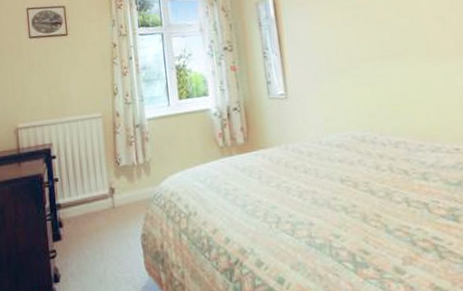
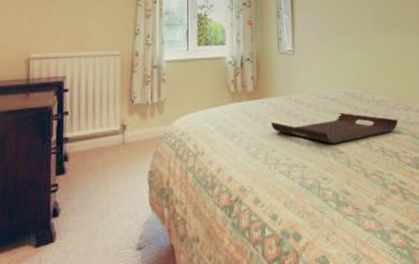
serving tray: none [268,159,425,197] -> present [271,112,399,144]

